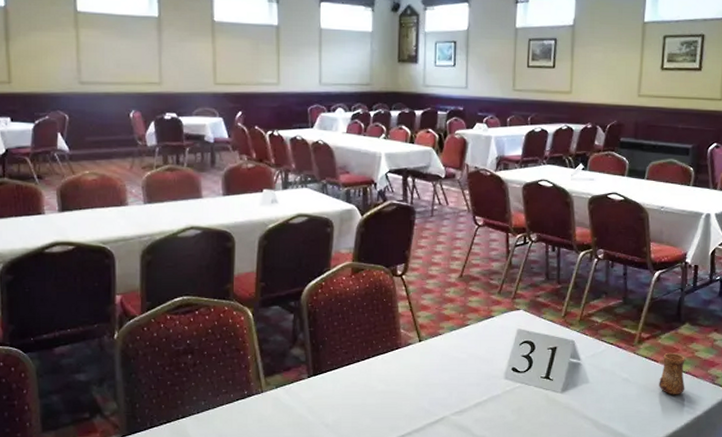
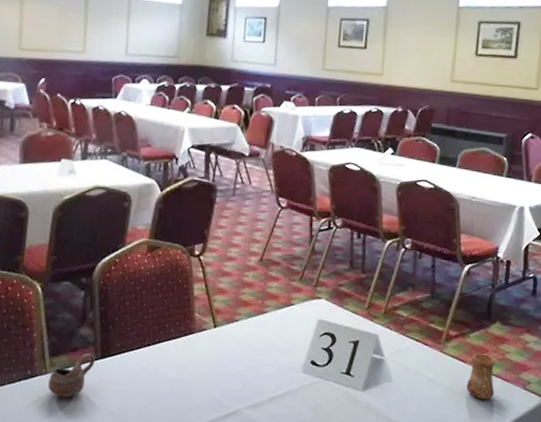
cup: none [265,371,308,413] -> present [48,352,95,397]

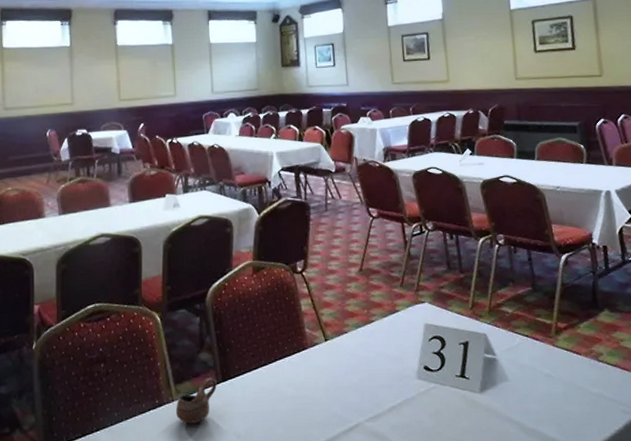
cup: present [466,354,495,400] -> none [585,344,617,393]

